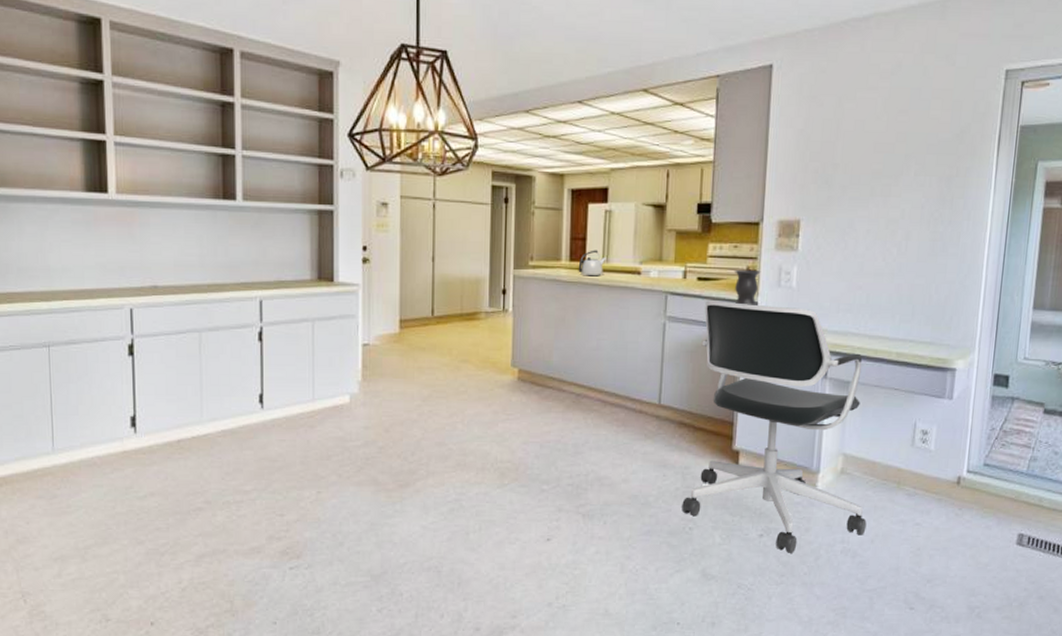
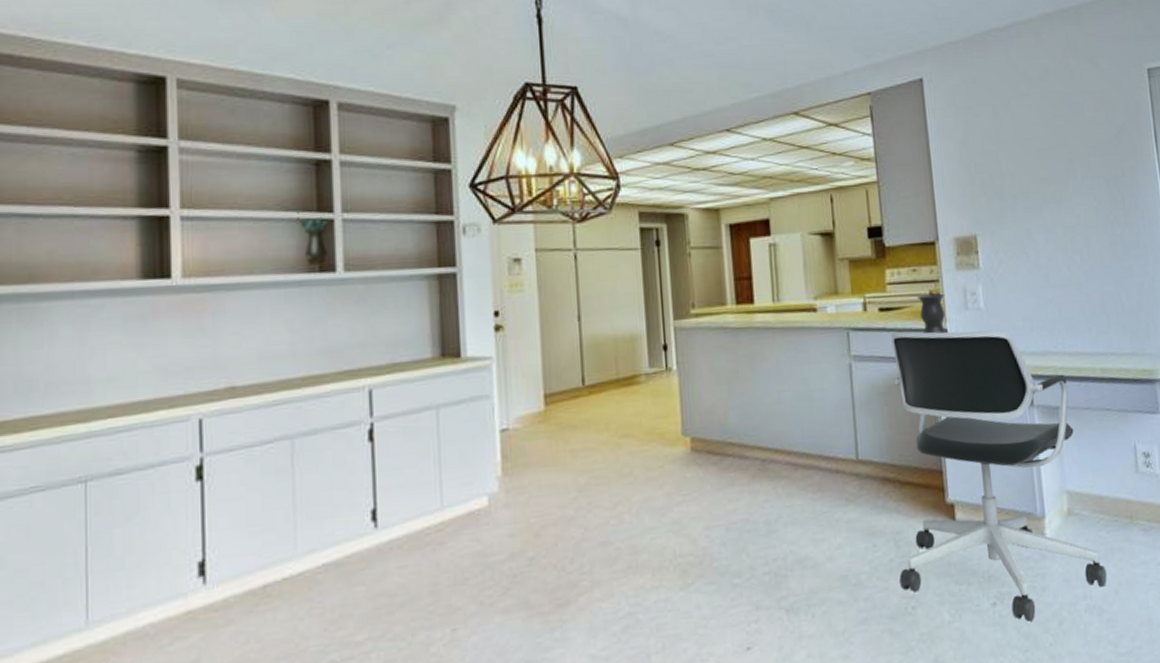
vase: none [206,144,233,194] -> present [297,209,331,266]
kettle: present [578,250,607,276] -> none [746,288,777,320]

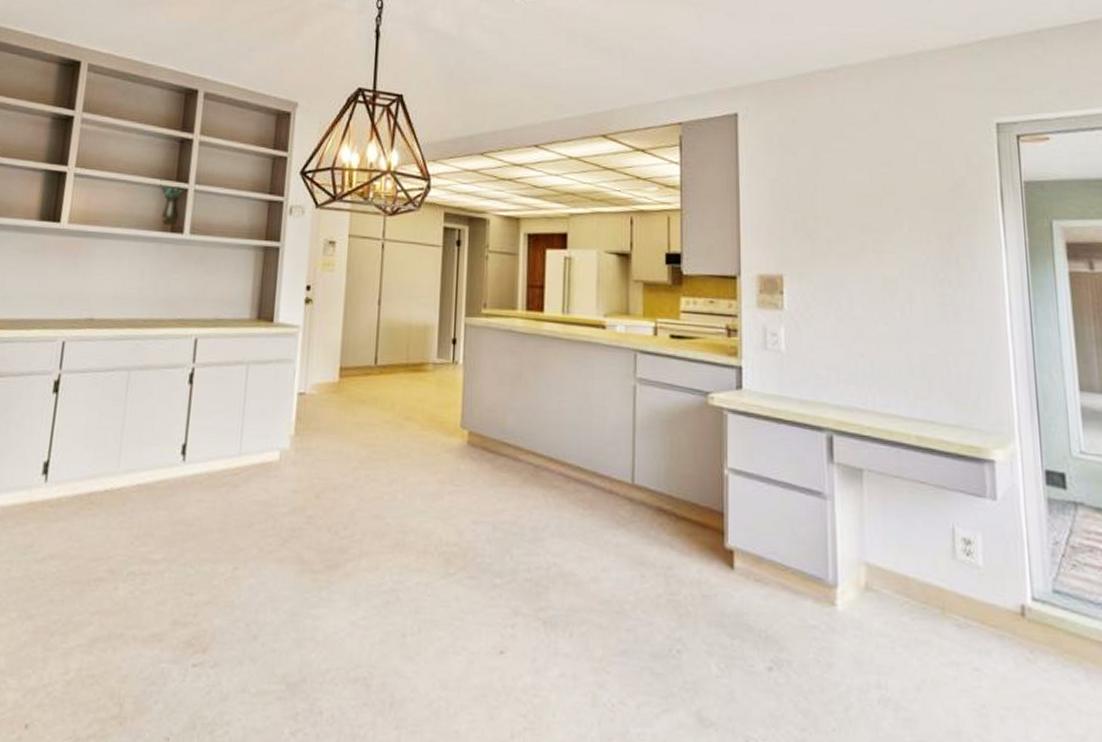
office chair: present [891,330,1107,621] -> none [666,362,908,698]
vase: present [916,293,947,334] -> none [711,327,743,370]

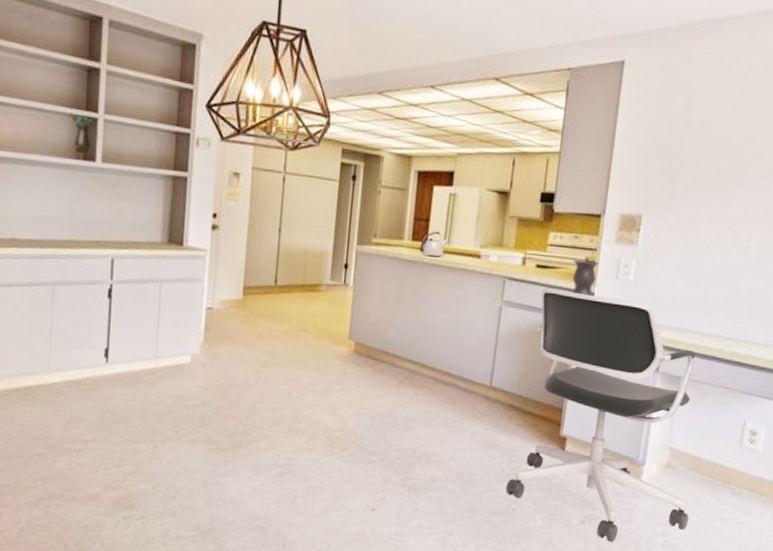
kettle: none [535,299,567,329] -> present [419,231,448,257]
office chair: none [666,362,908,698] -> present [506,288,696,542]
vase: none [711,327,743,370] -> present [572,259,600,296]

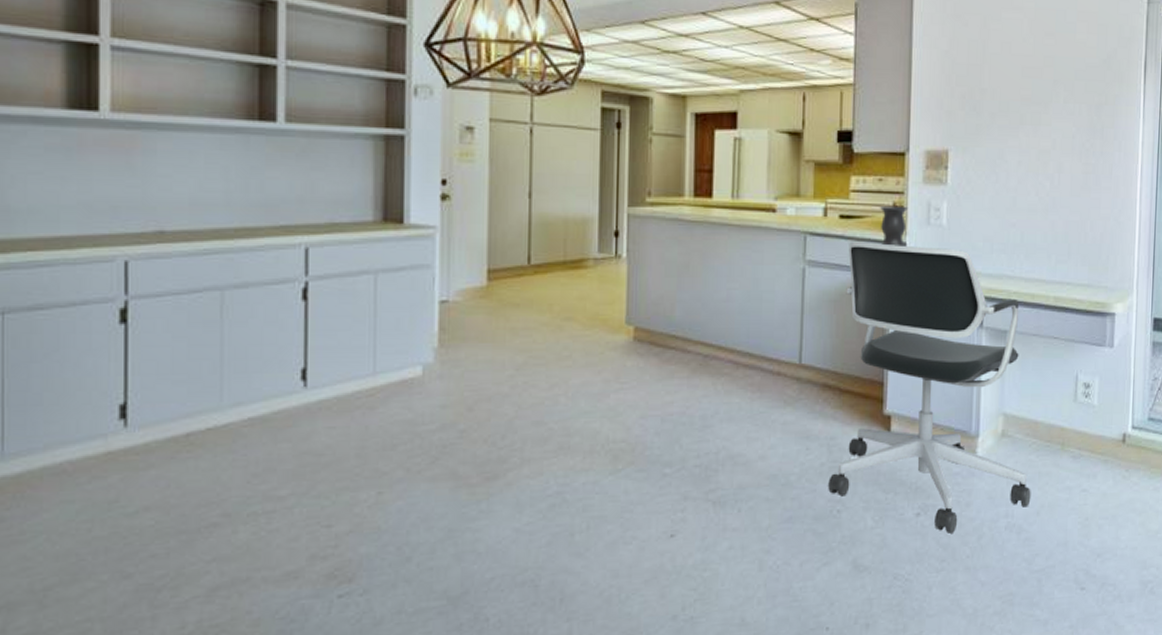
vase: present [70,106,96,155] -> none [238,51,274,113]
kettle: present [419,231,448,257] -> none [704,183,737,215]

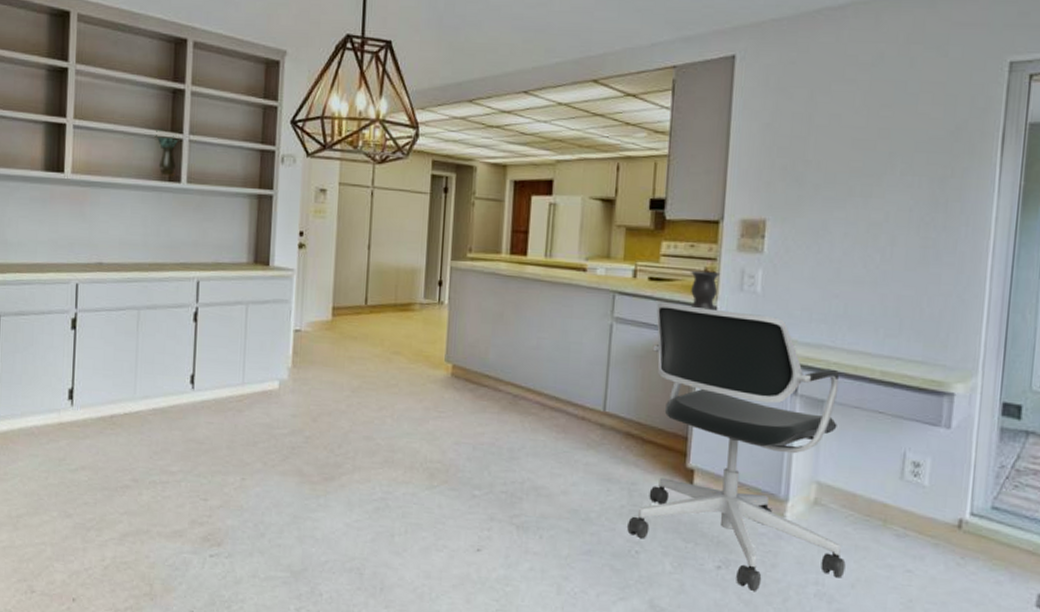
vase: none [238,51,274,113] -> present [156,128,181,176]

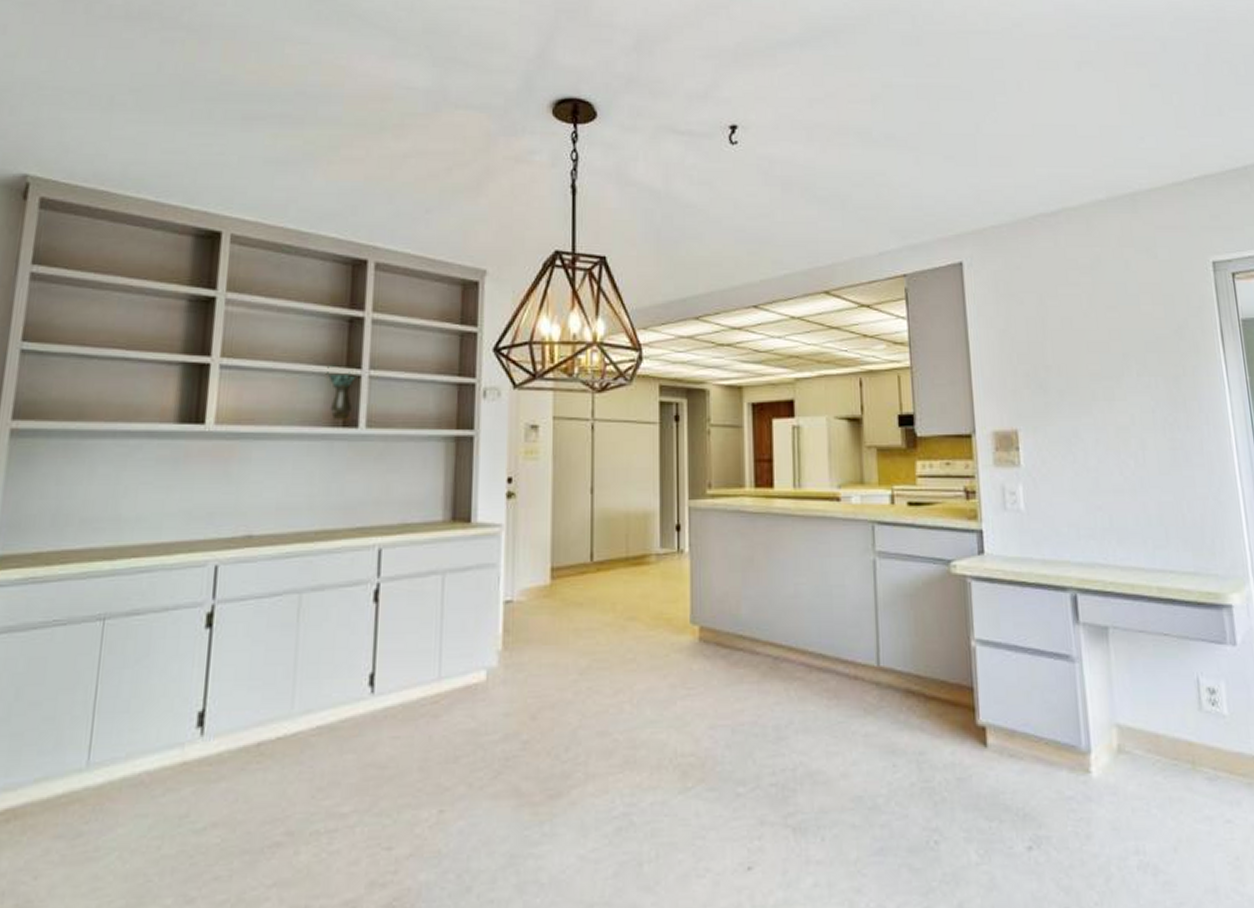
office chair: present [627,302,846,591] -> none [920,530,1164,873]
vase: present [689,270,721,310] -> none [949,490,983,534]

